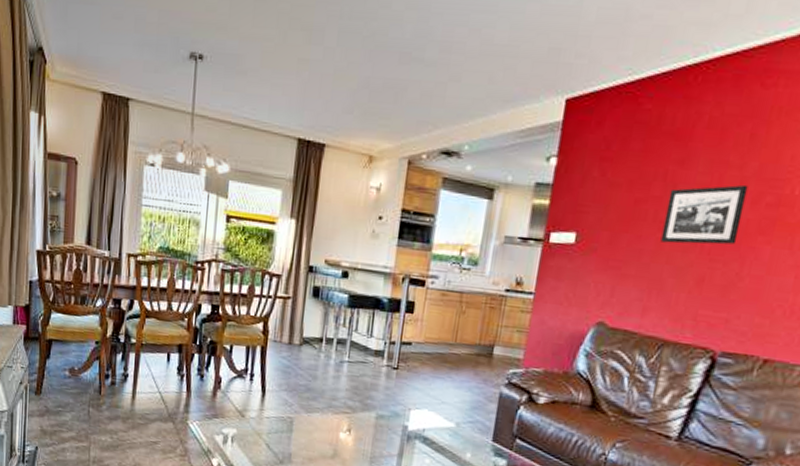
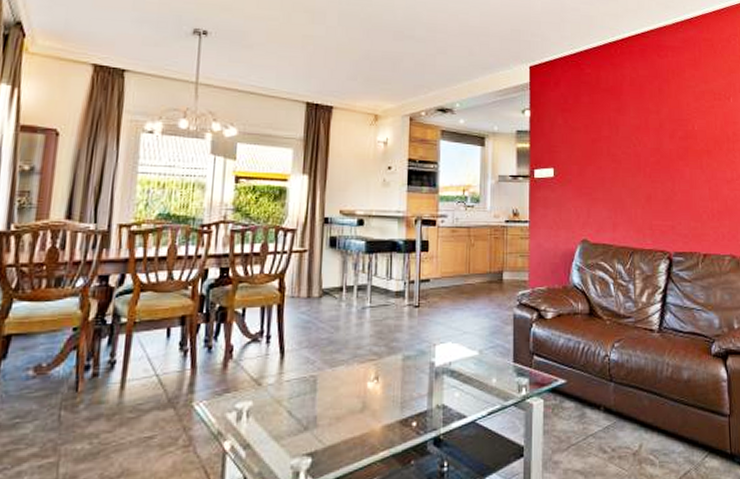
picture frame: present [660,184,748,245] -> none [615,124,666,171]

